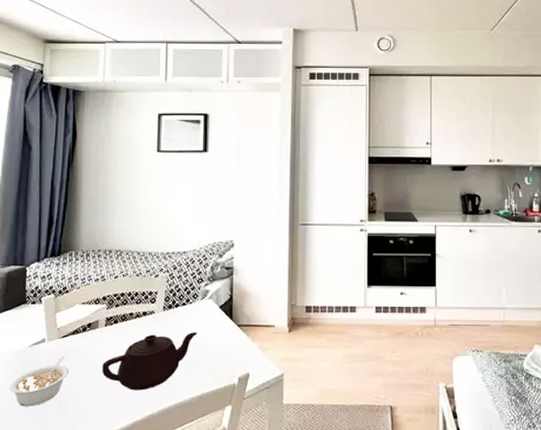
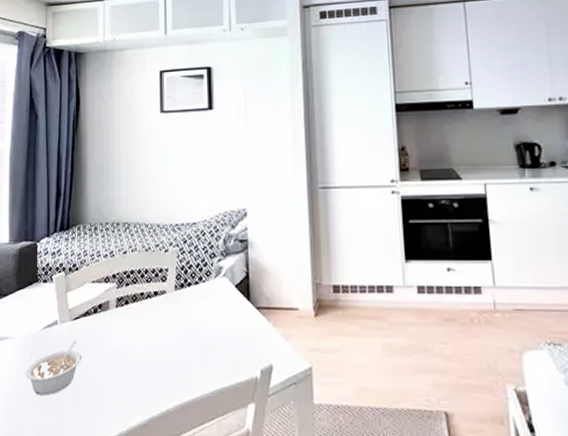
teapot: present [102,331,197,391] -> none [115,314,213,382]

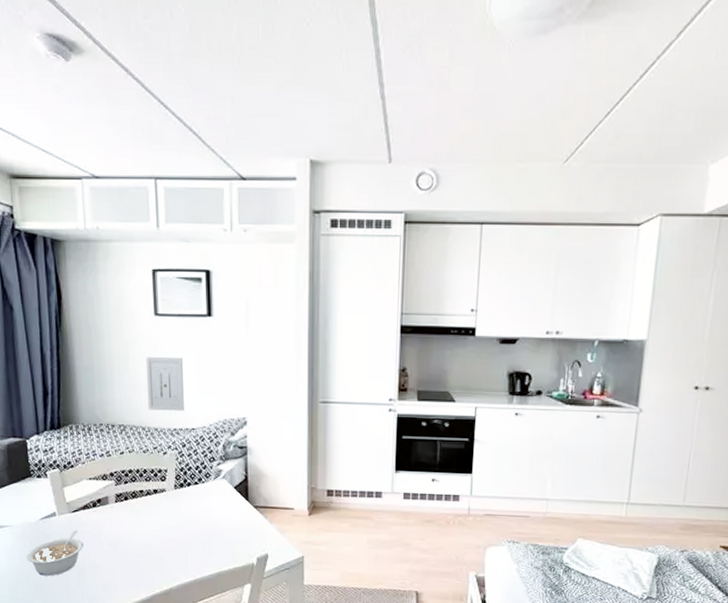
wall art: none [151,150,186,206] -> present [145,356,184,411]

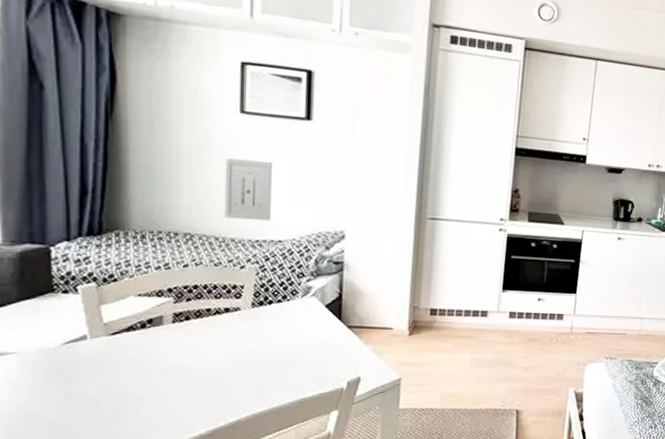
legume: present [26,530,83,576] -> none [37,356,124,413]

